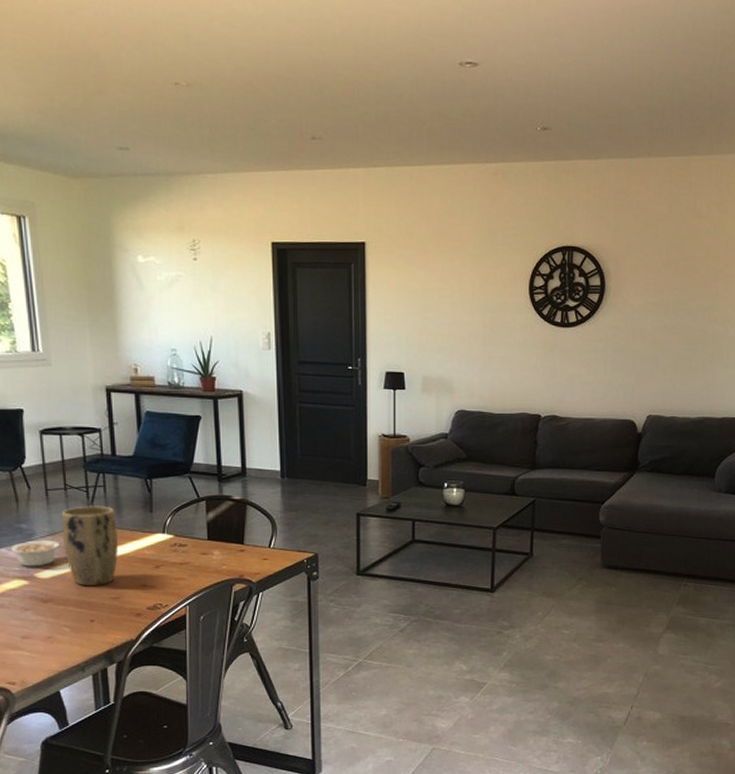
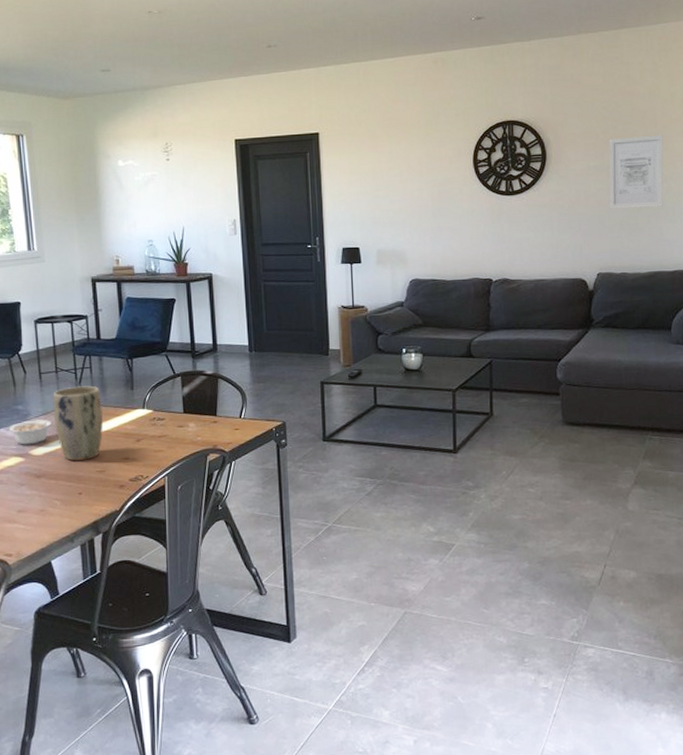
wall art: none [665,274,724,351] -> present [609,134,664,209]

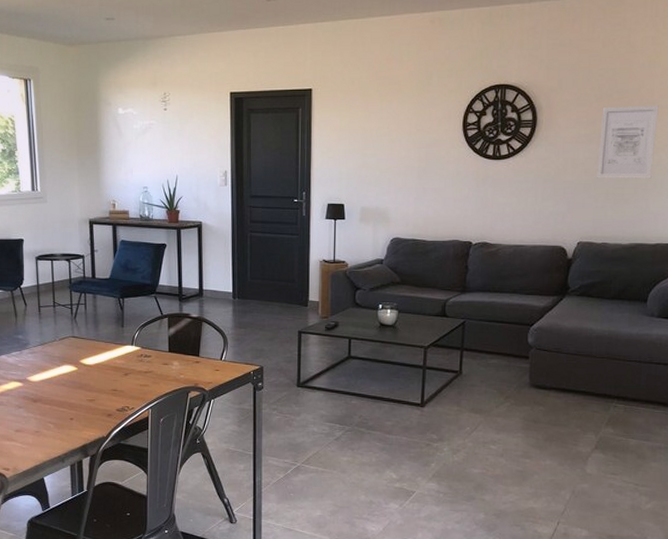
legume: present [9,415,55,445] -> none [10,346,51,372]
plant pot: present [53,385,103,461] -> none [50,320,94,389]

